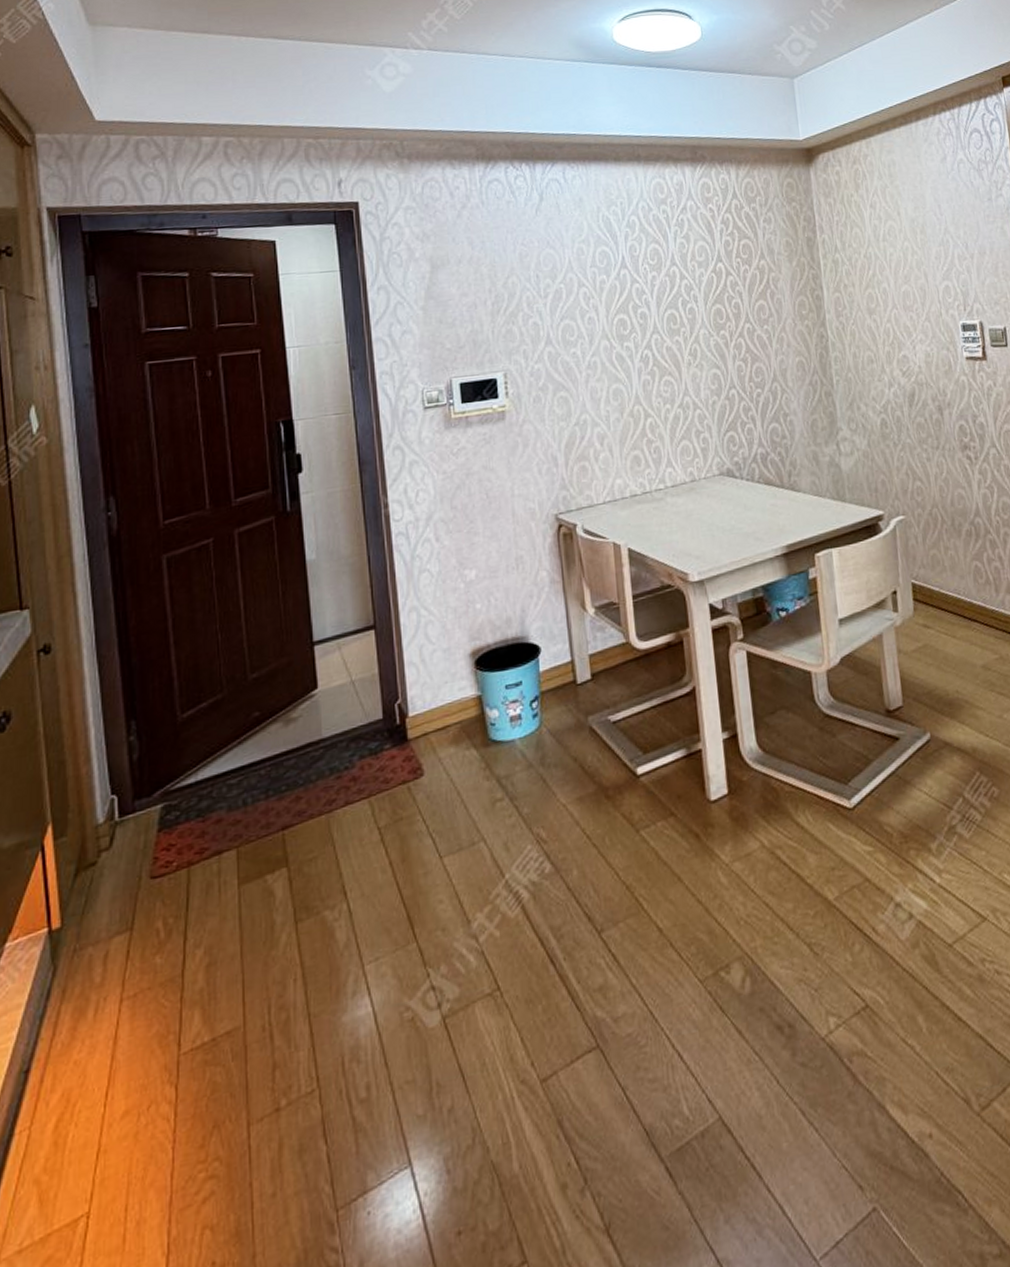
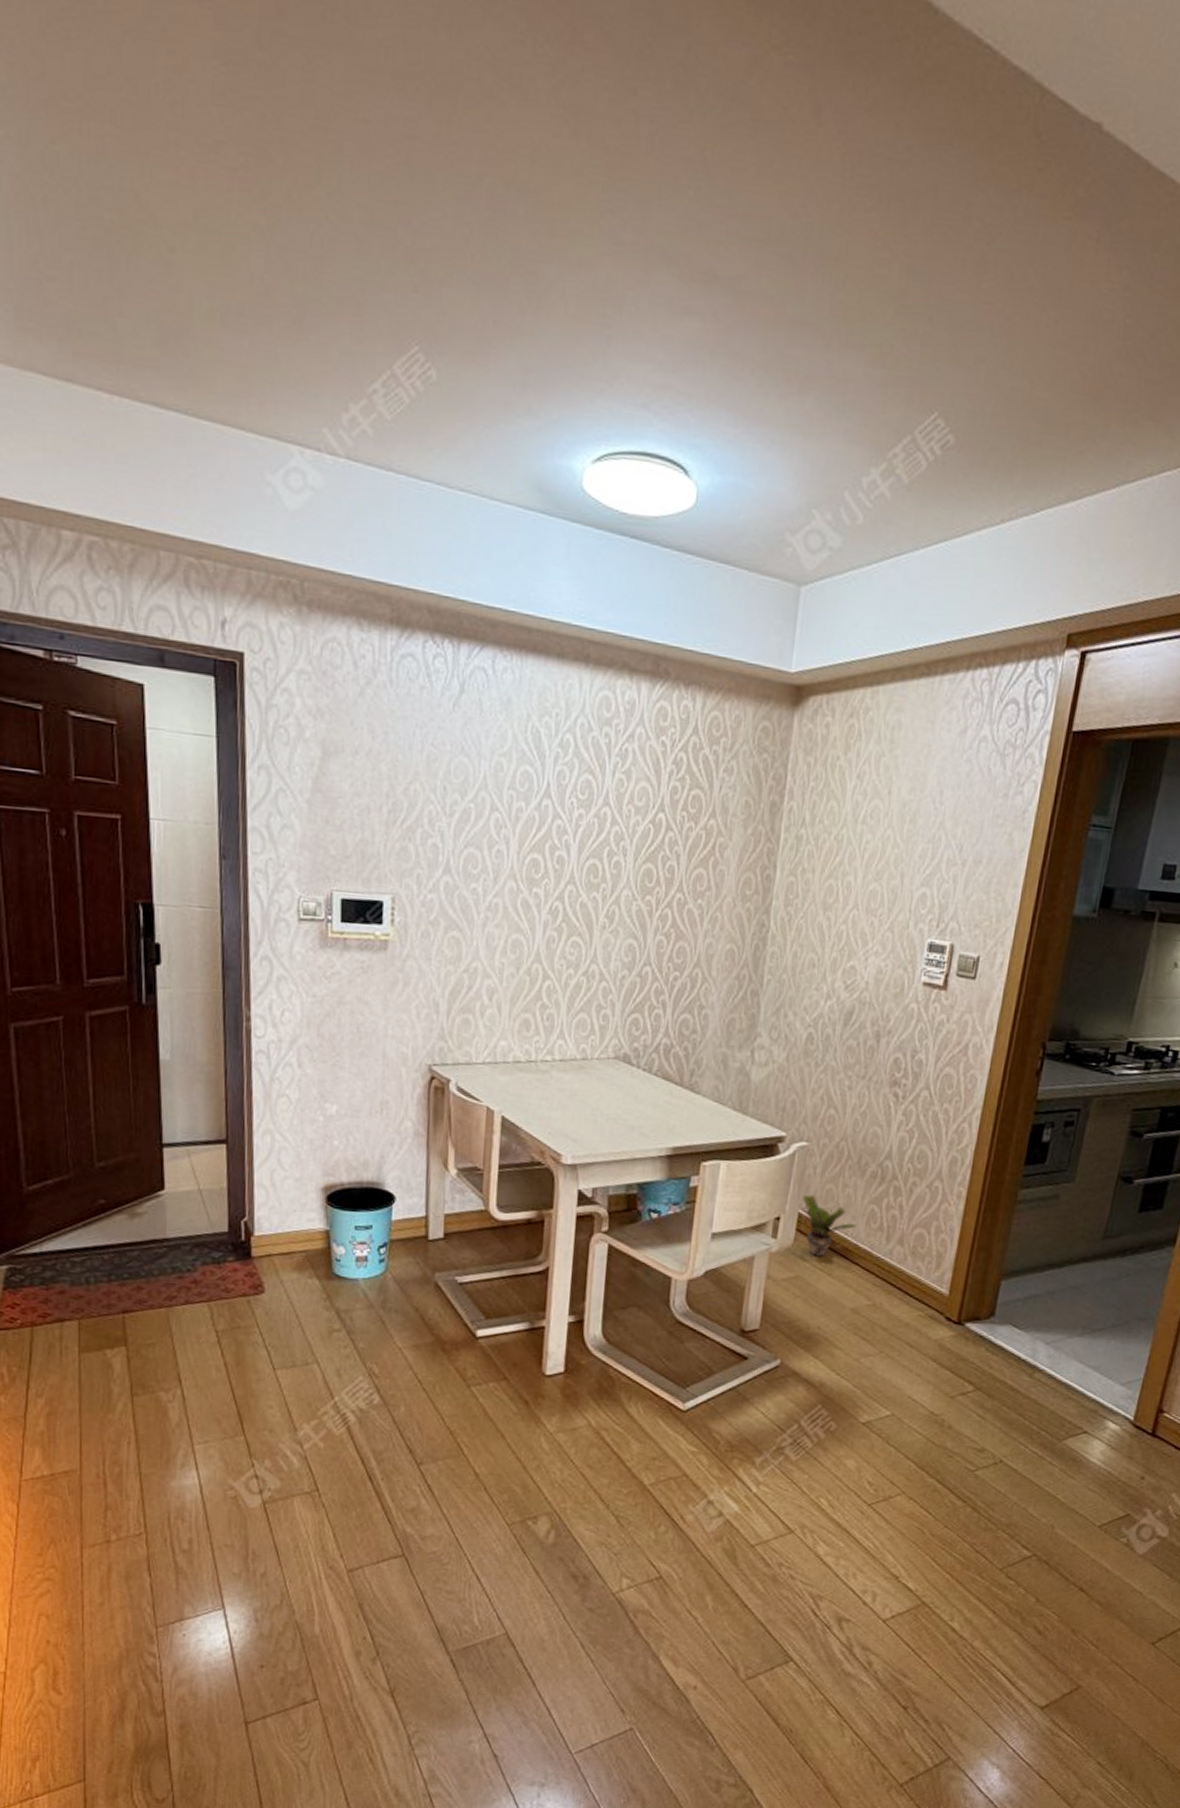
potted plant: none [911,563,967,622] -> present [802,1194,858,1257]

